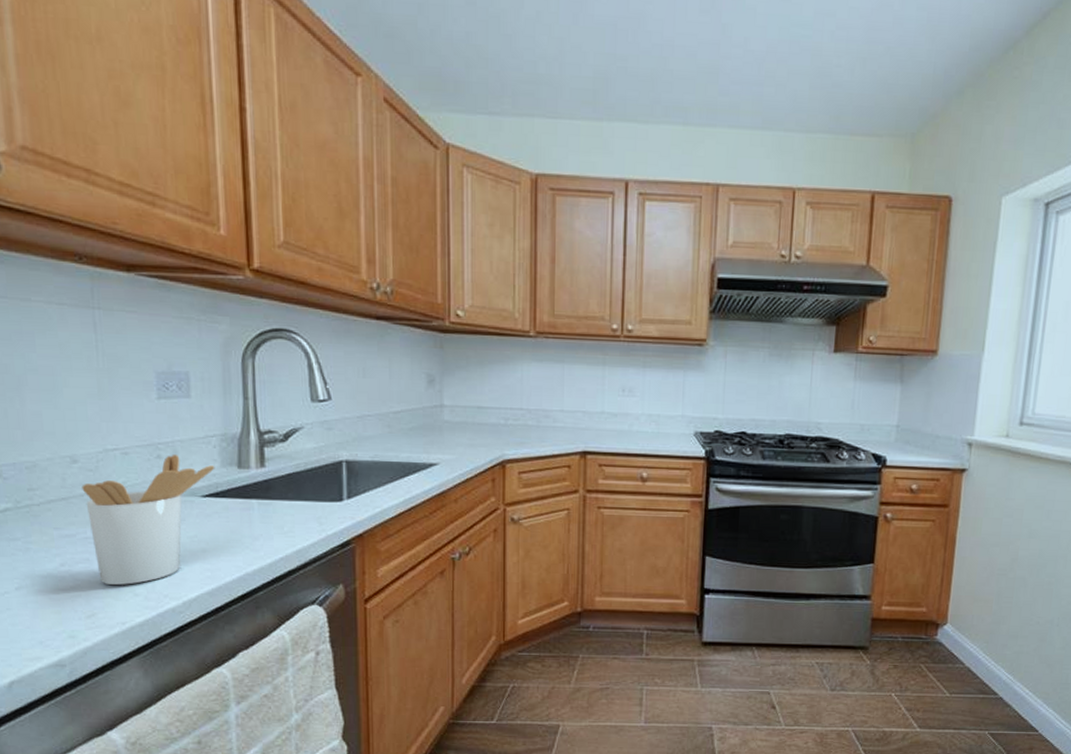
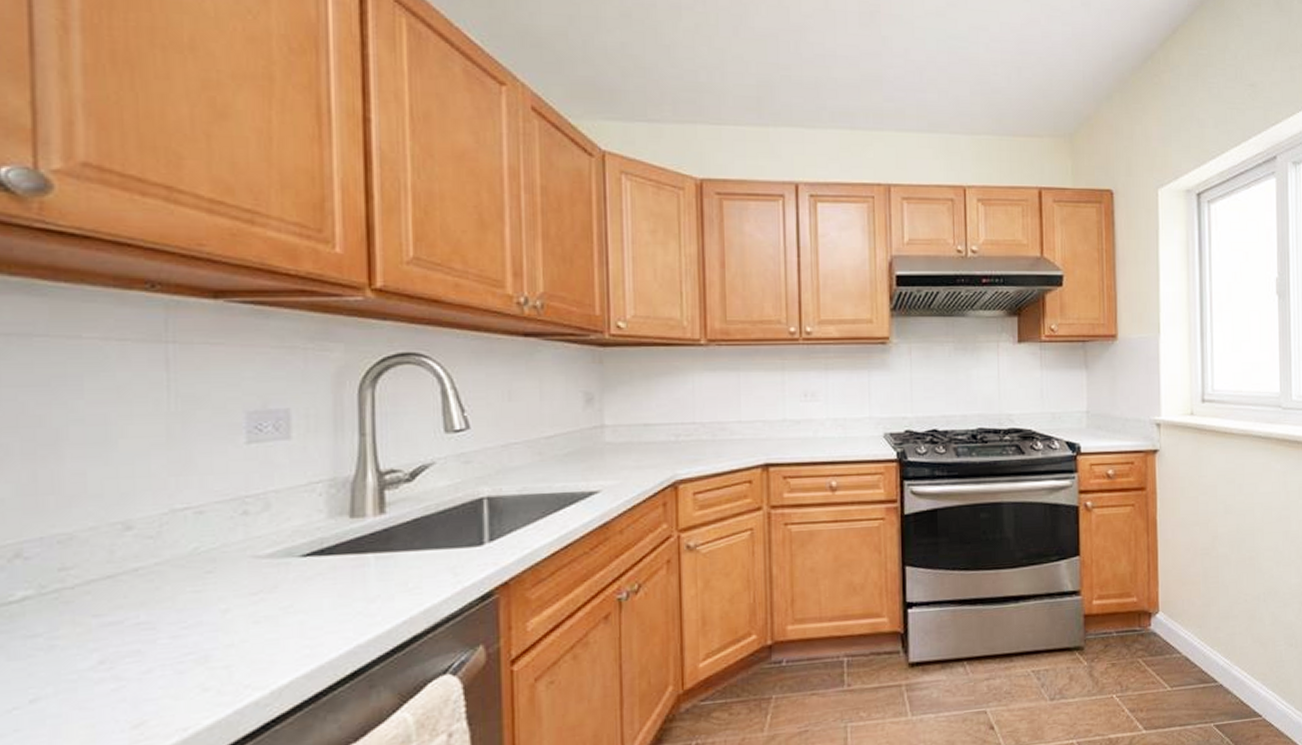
utensil holder: present [81,454,215,585] -> none [136,507,320,681]

